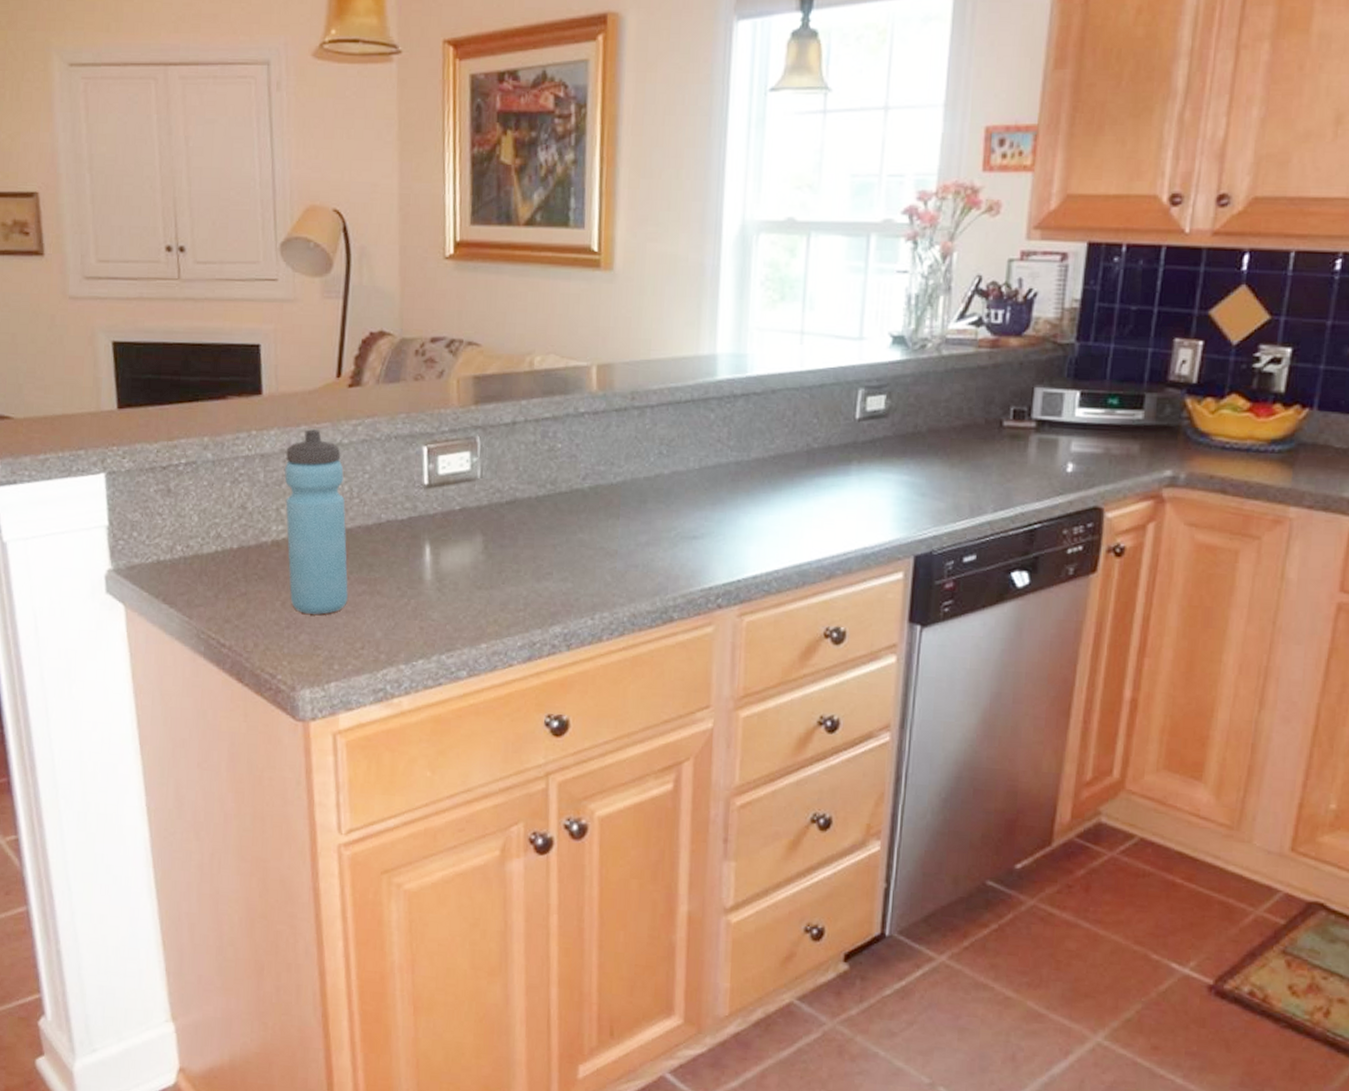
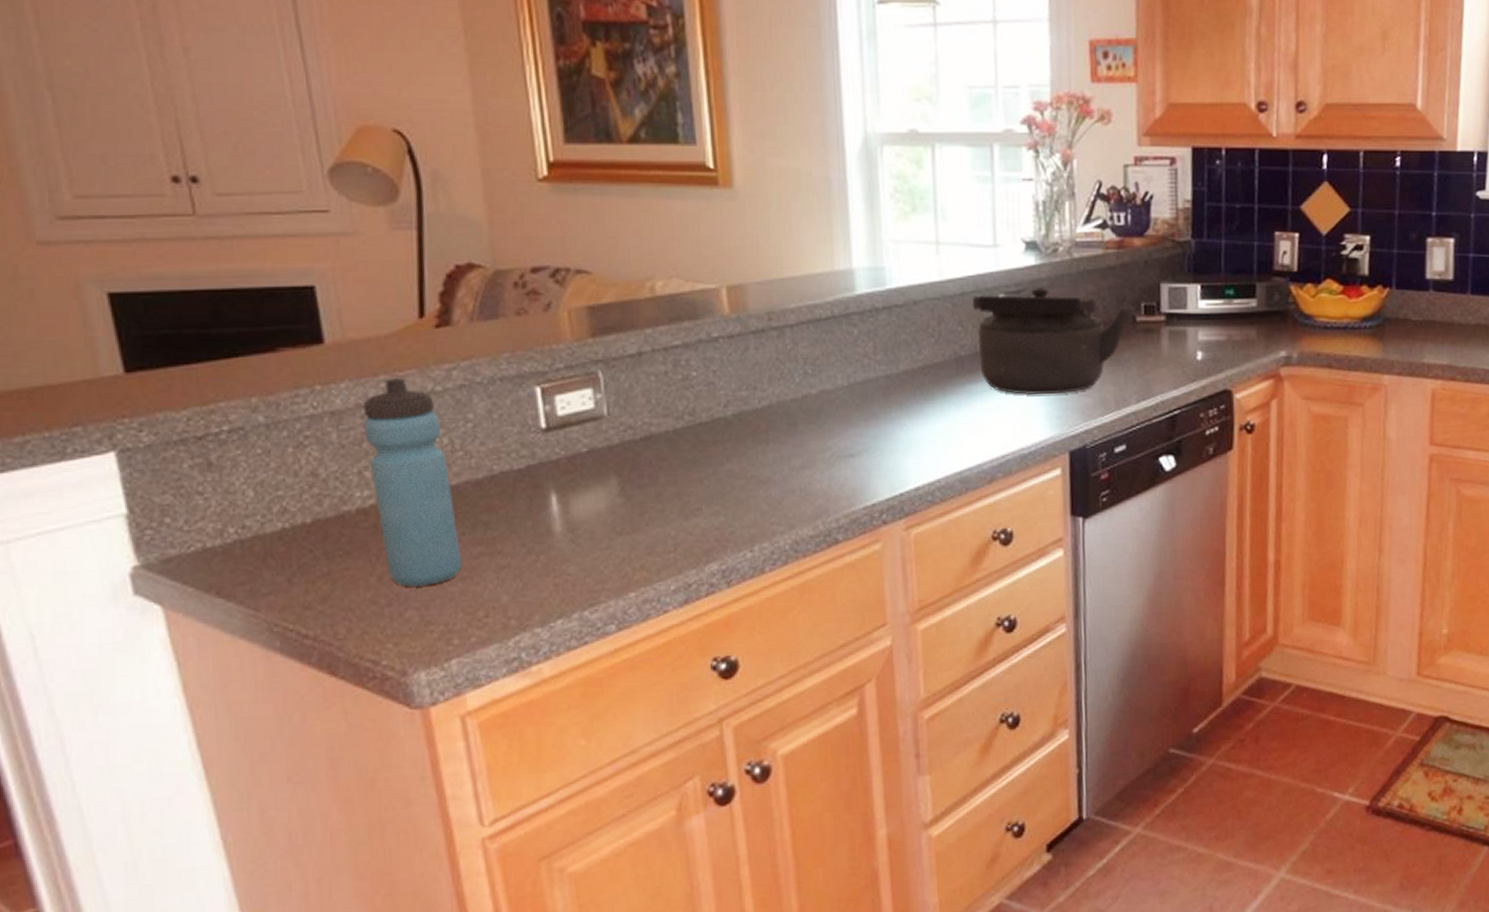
kettle: none [831,383,1005,496] -> present [973,286,1137,396]

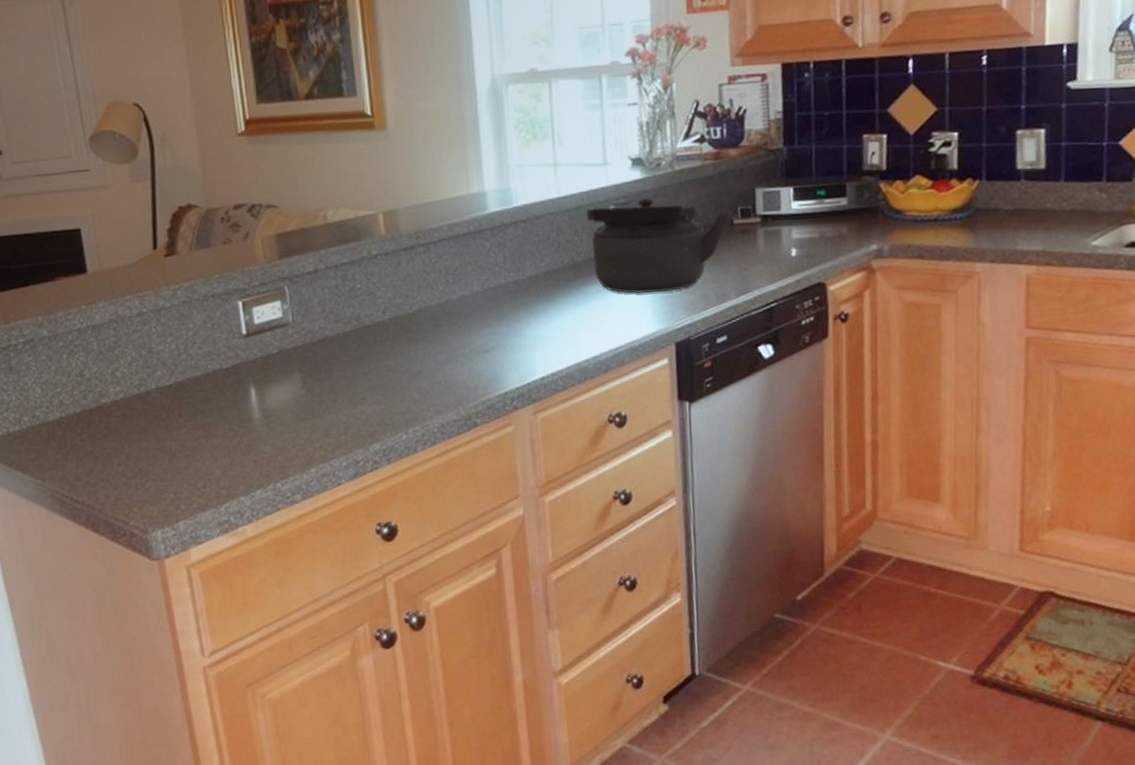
water bottle: present [363,378,462,587] -> none [115,298,186,463]

